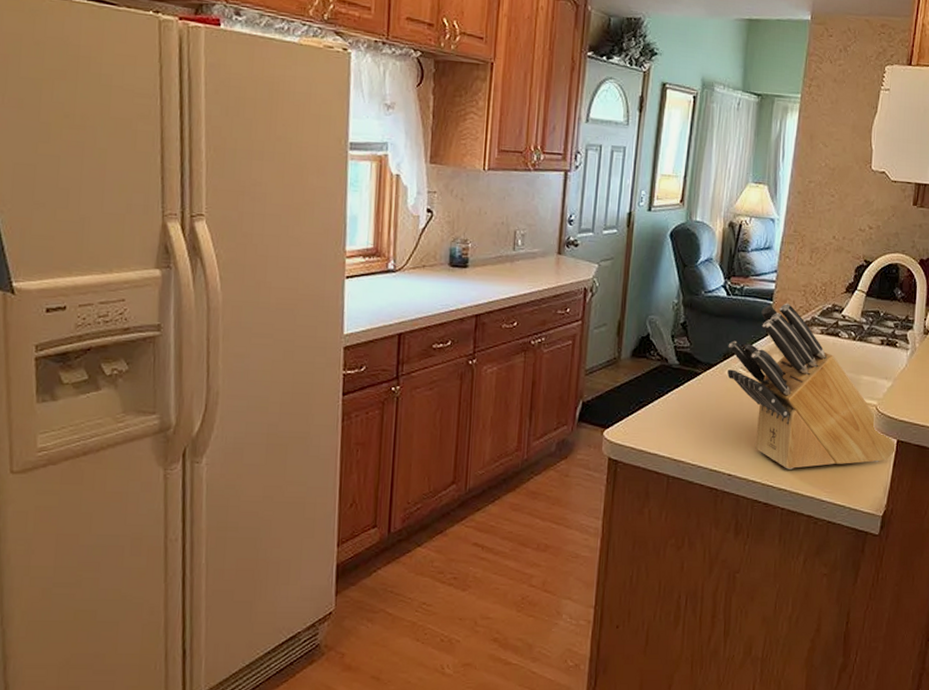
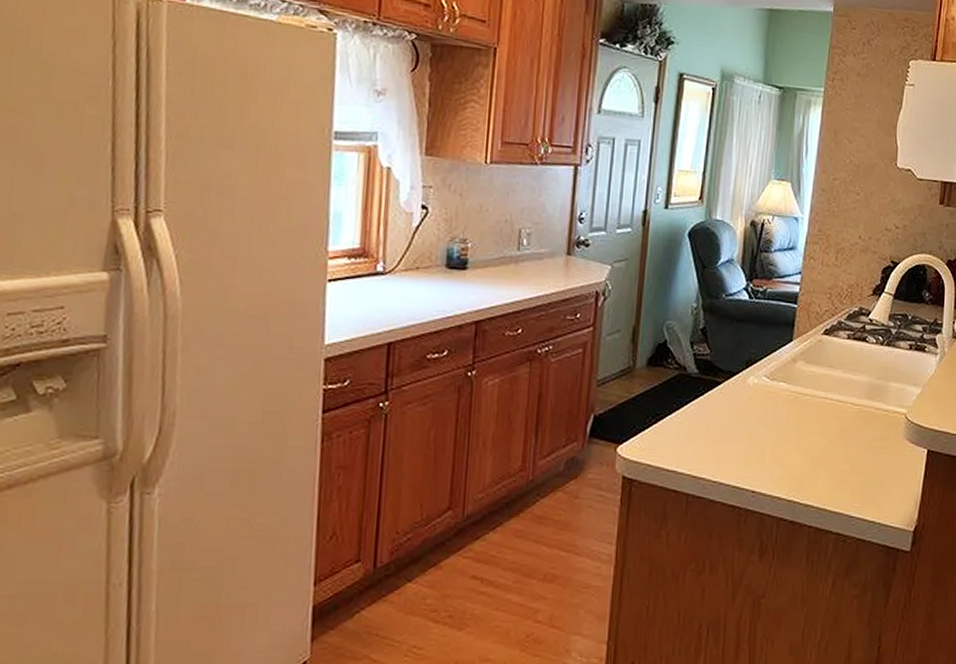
knife block: present [727,303,897,470] -> none [750,306,927,484]

